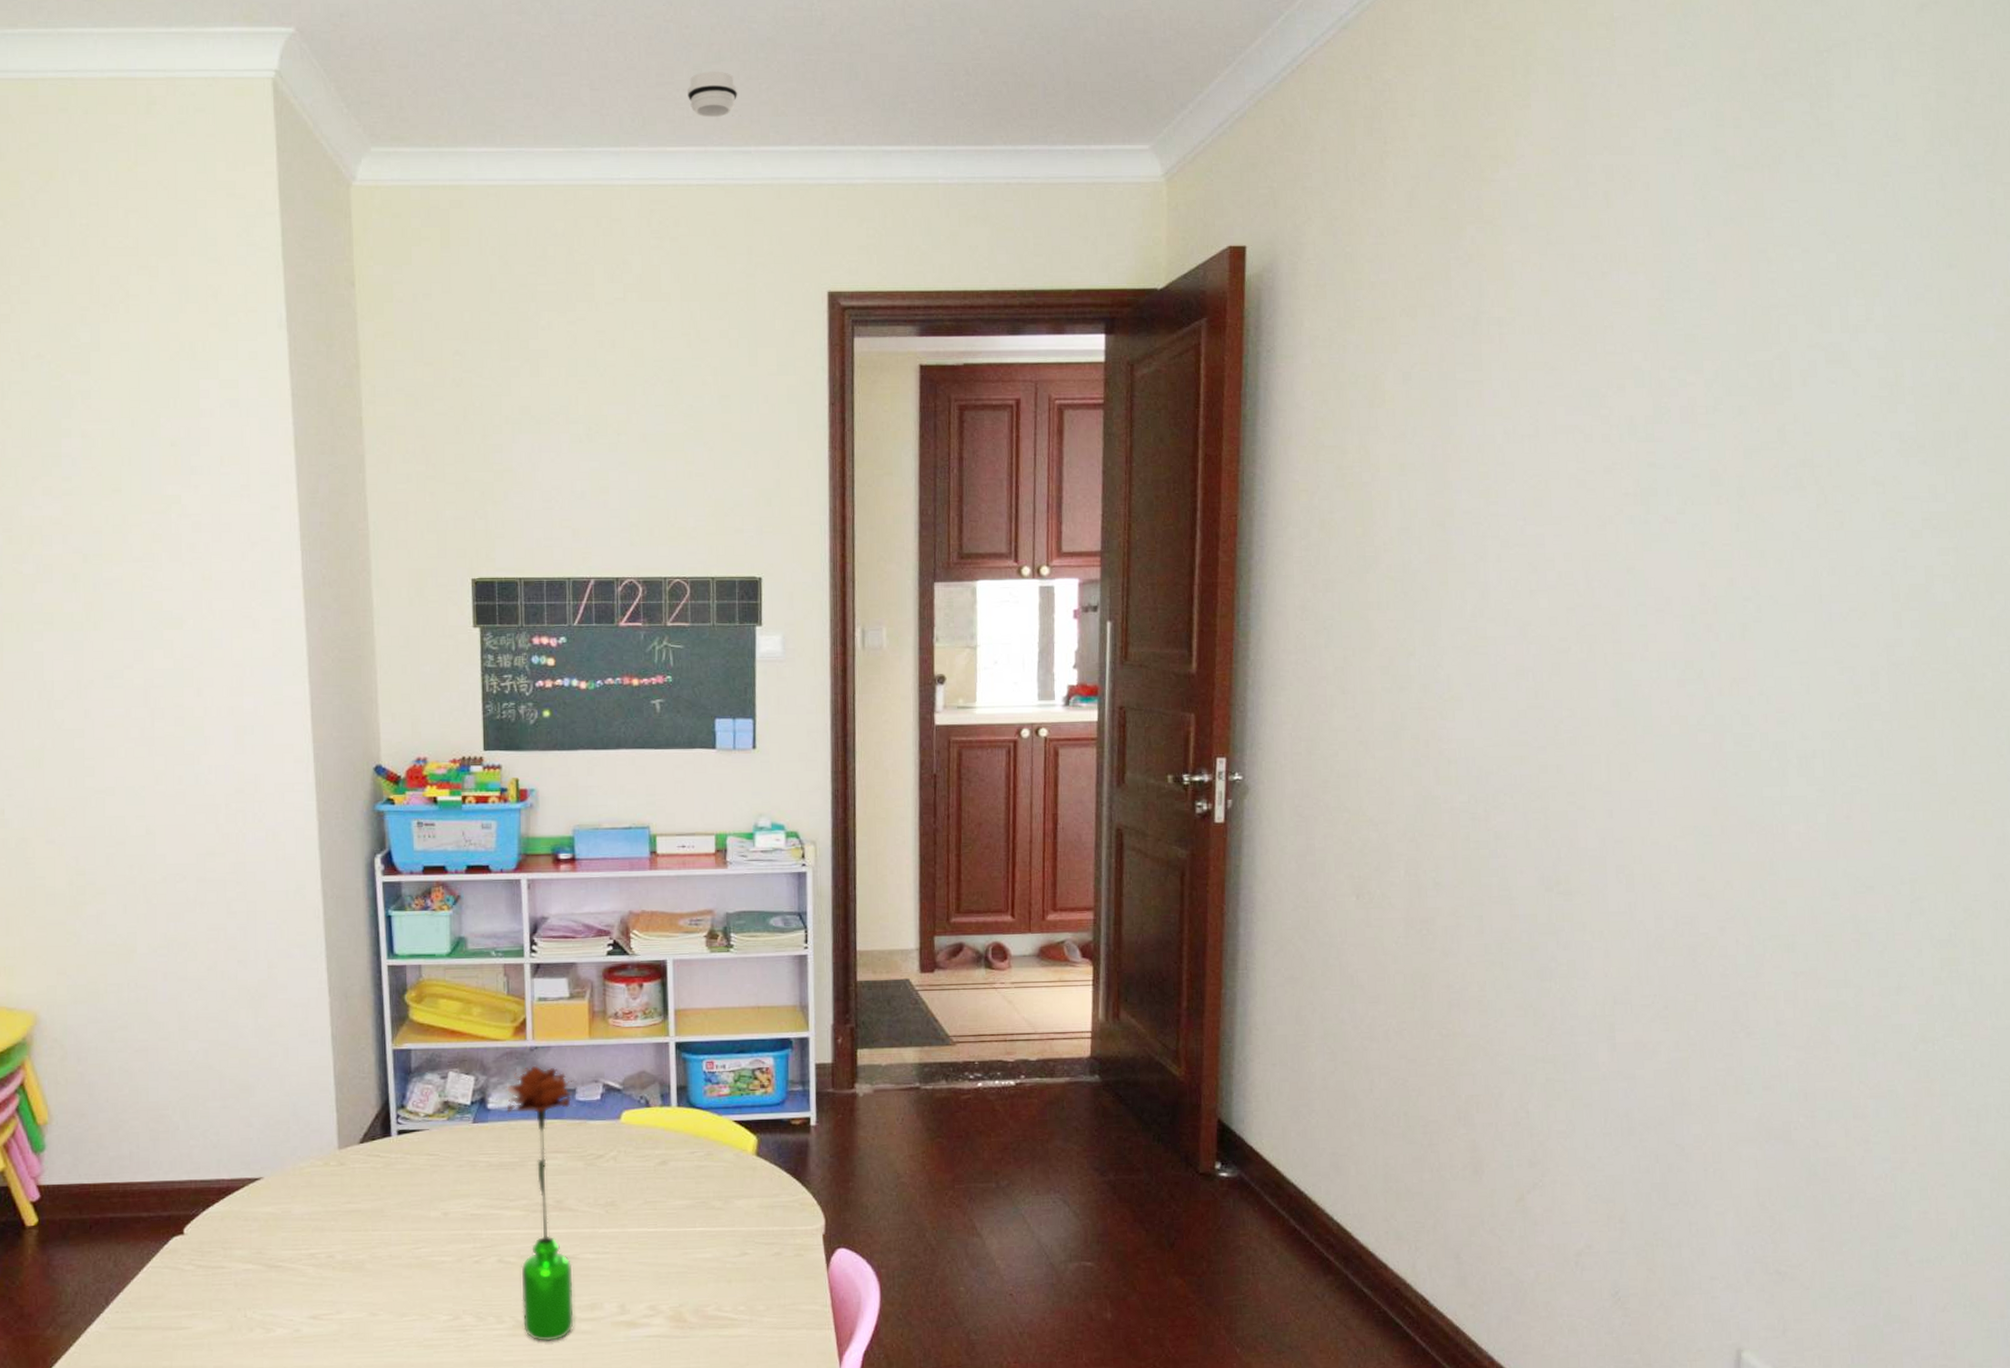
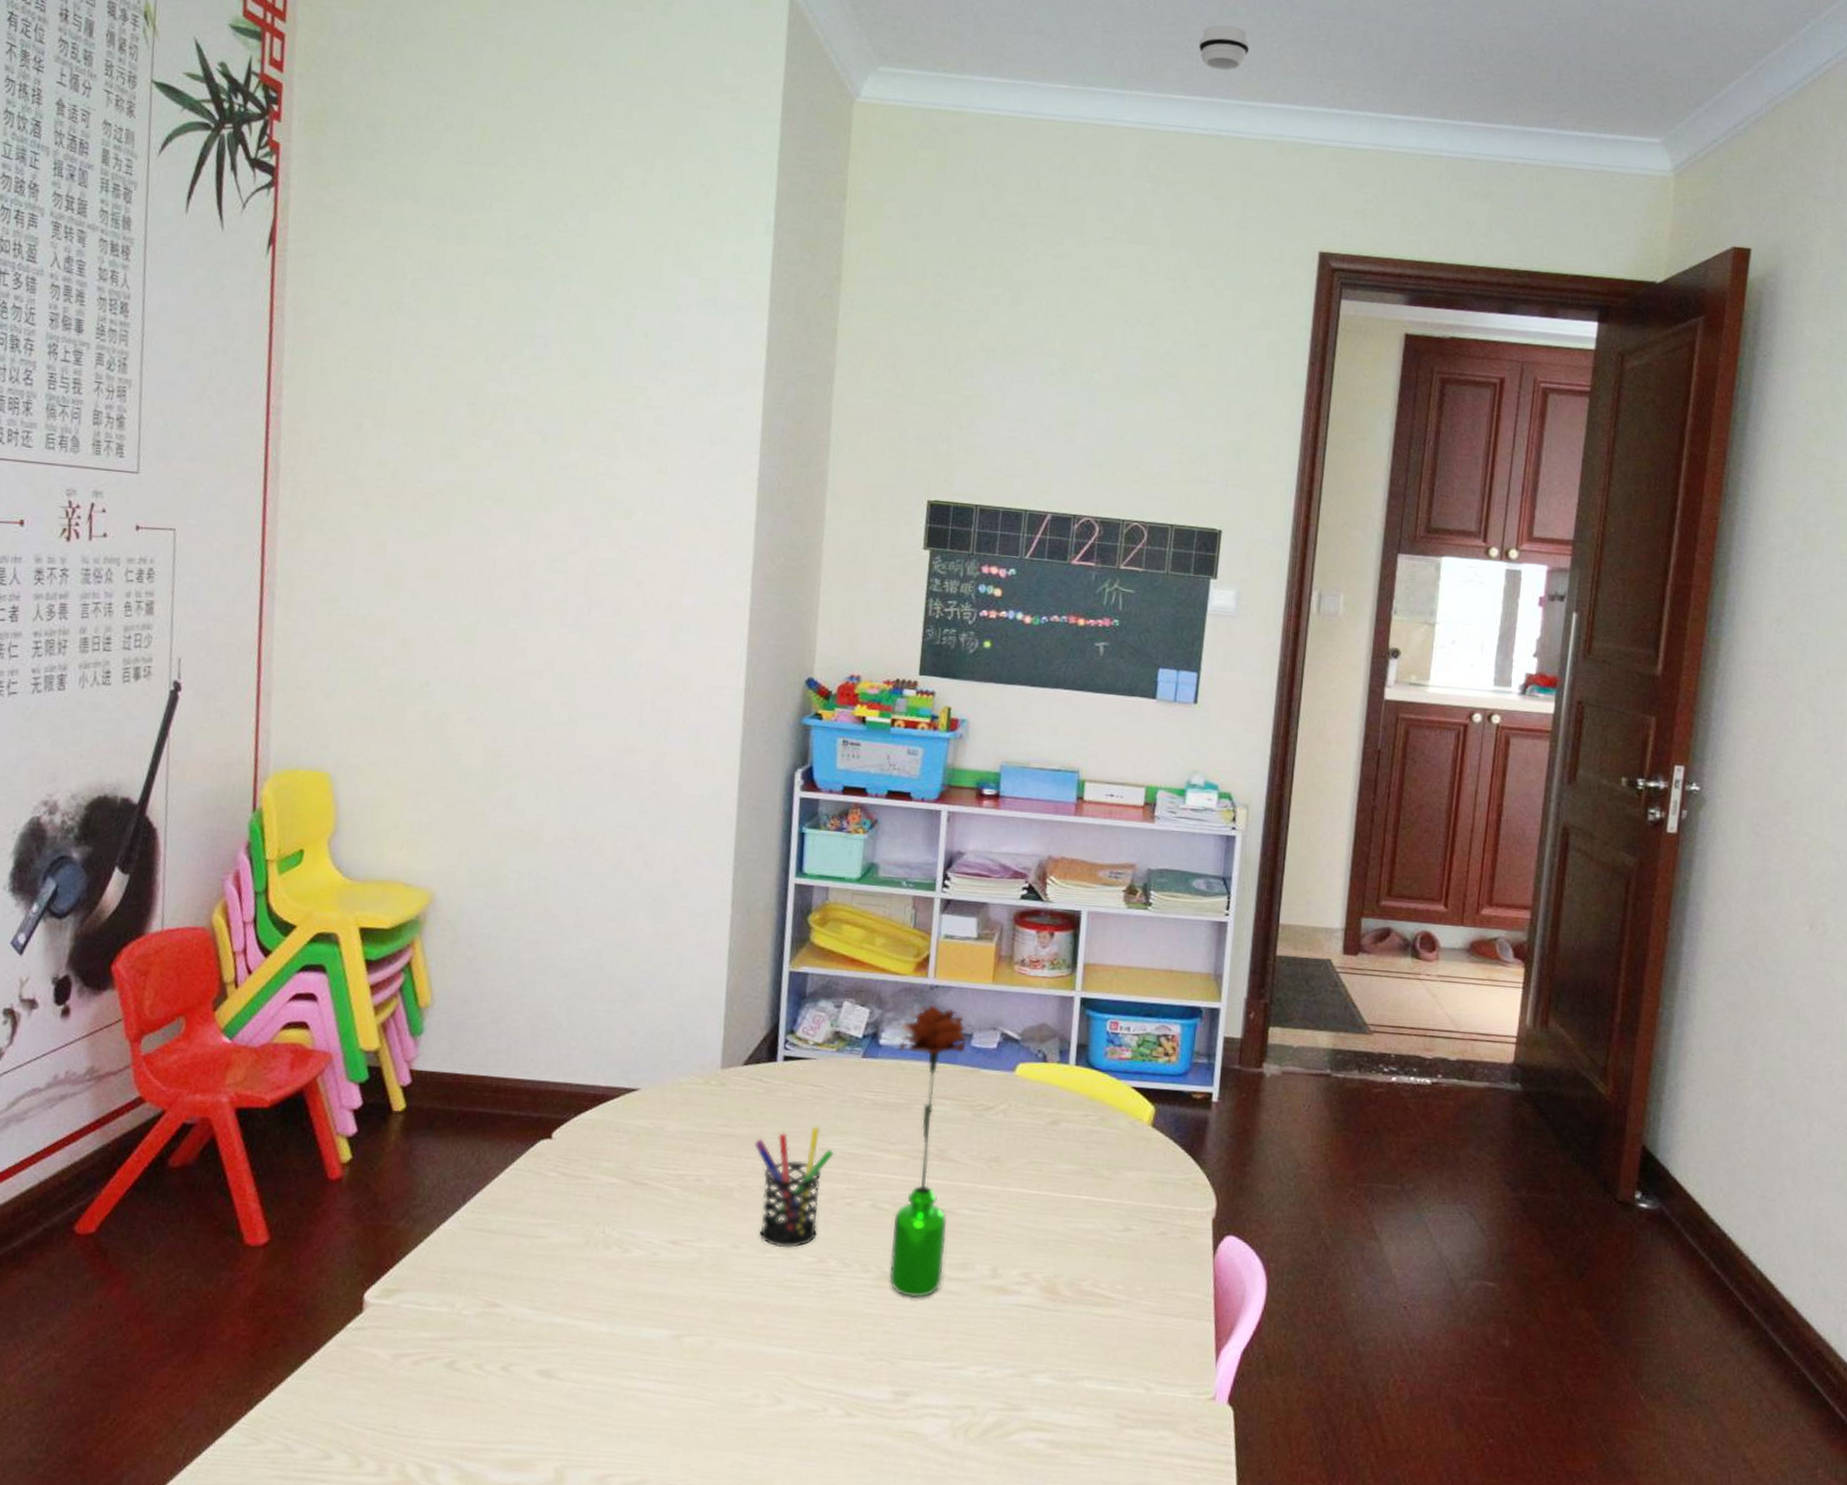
pen holder: none [379,1193,457,1310] -> present [754,1126,834,1249]

